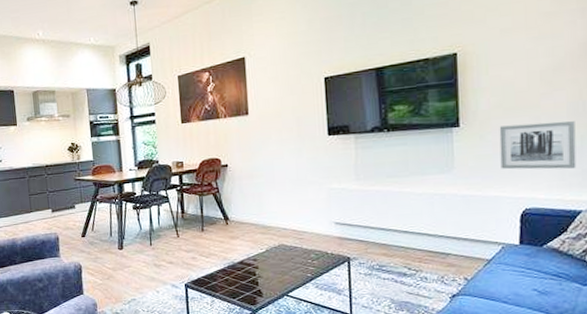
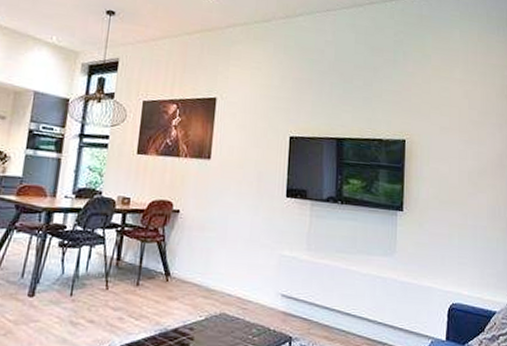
wall art: present [499,121,577,170] -> none [434,217,493,269]

